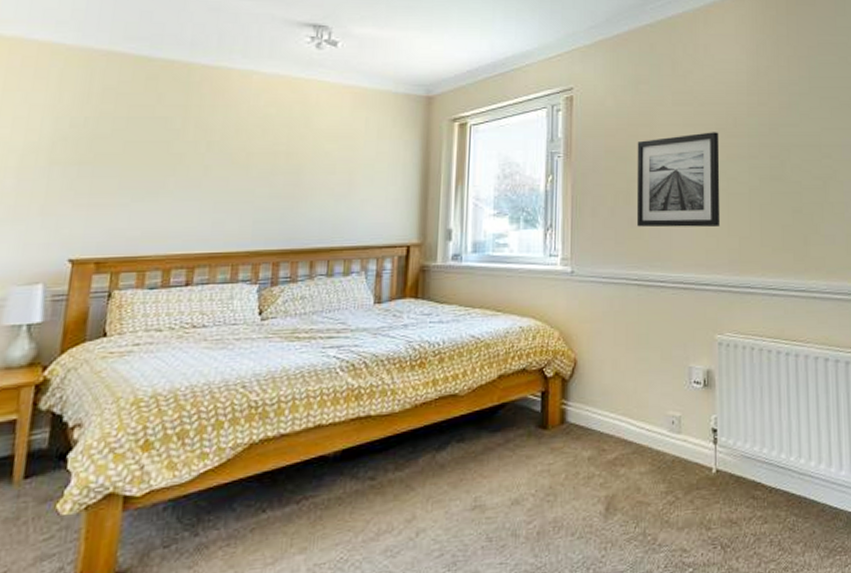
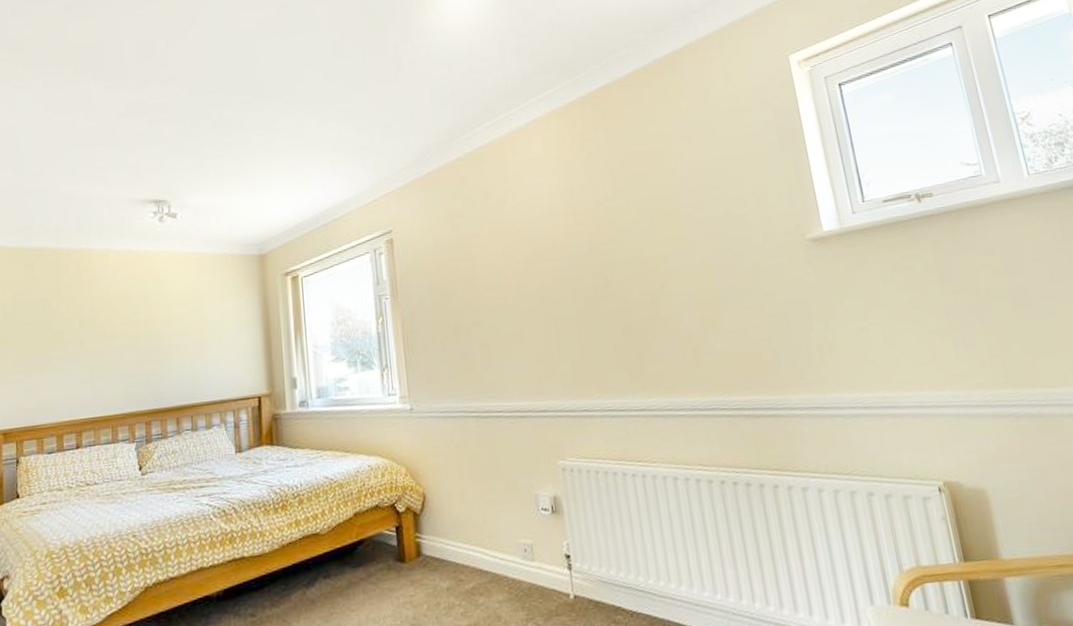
wall art: present [636,132,721,228] -> none [459,257,551,360]

